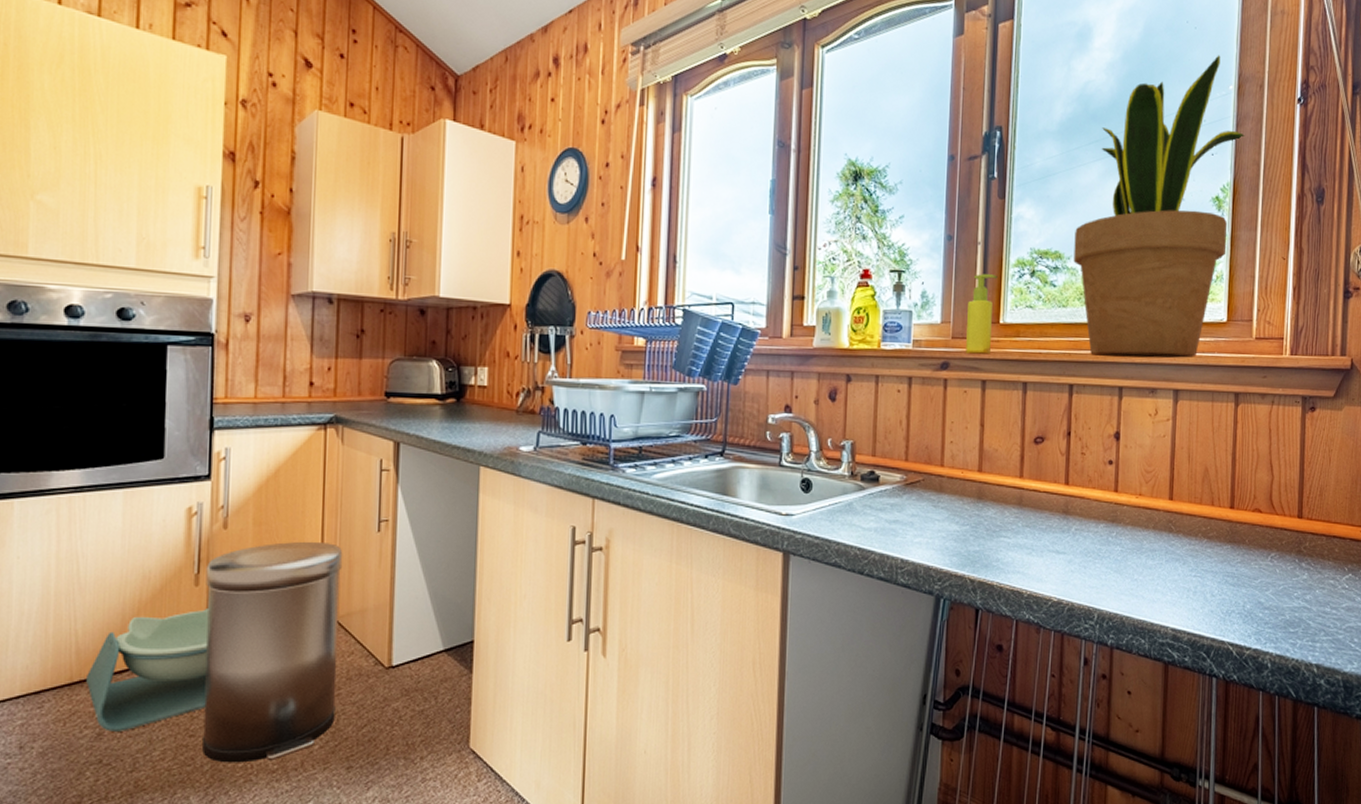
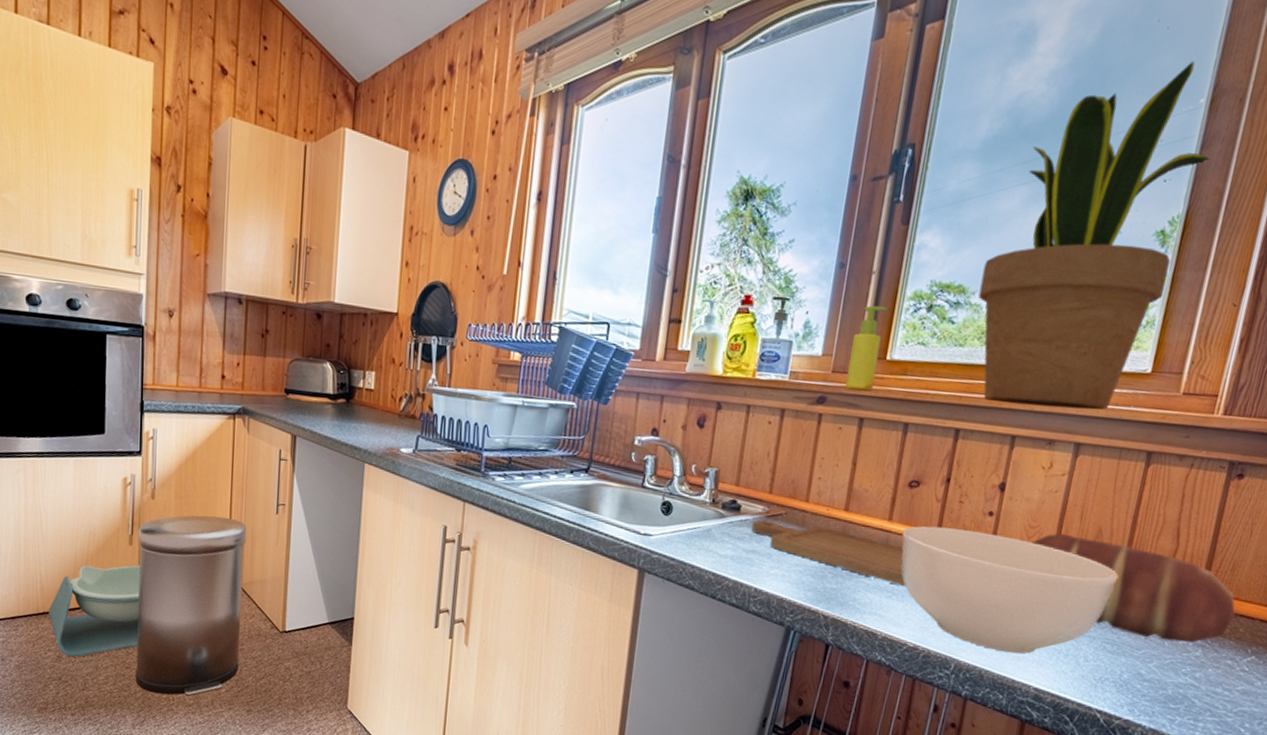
chopping board: none [892,489,1045,543] -> present [751,520,907,588]
bowl: none [1033,479,1228,597] -> present [901,526,1119,654]
bread loaf: none [1149,475,1329,568] -> present [1031,533,1236,644]

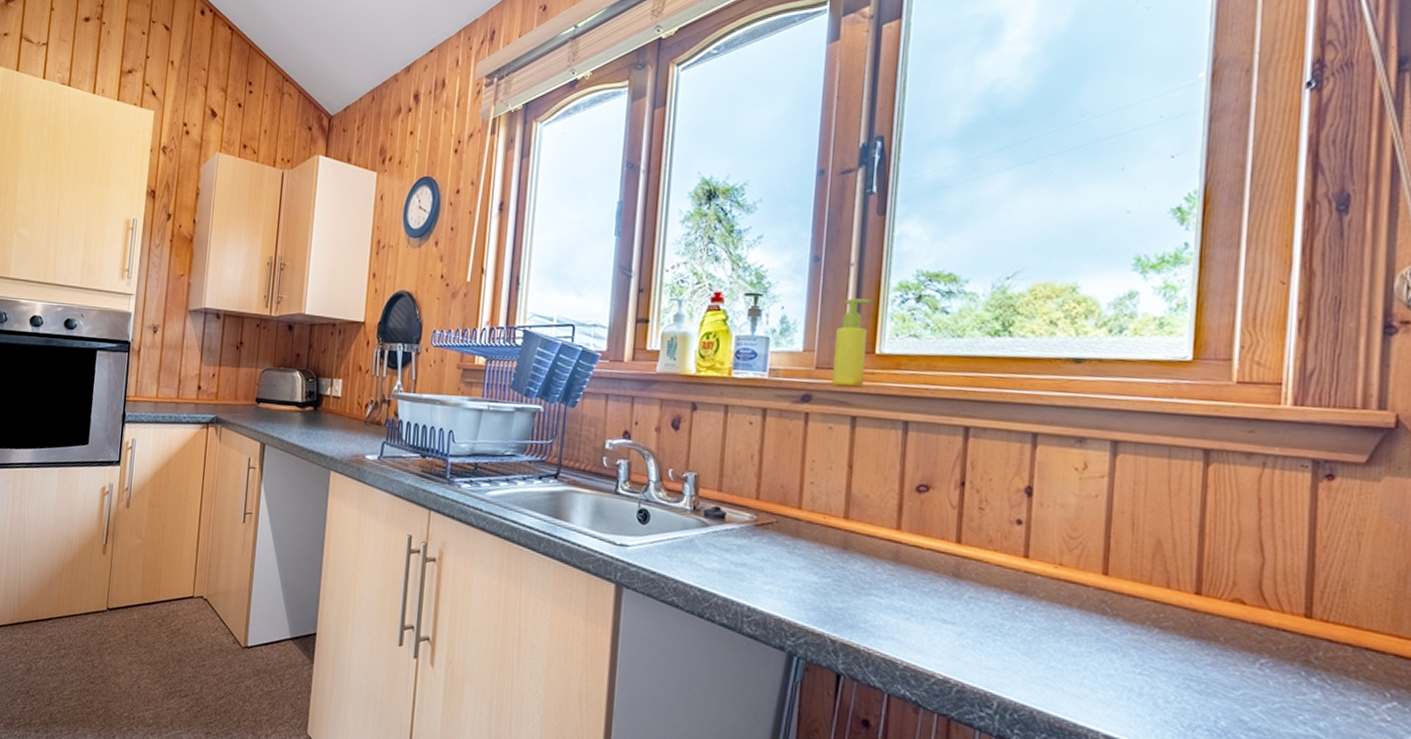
pet bowl: present [49,564,141,657] -> none [23,574,111,670]
pedal bin: present [136,515,247,697] -> none [99,524,215,716]
chopping board: present [751,520,907,588] -> none [739,529,927,608]
bowl: present [901,526,1119,654] -> none [914,536,1192,691]
potted plant: present [978,61,1210,410] -> none [973,37,1222,403]
bread loaf: present [1031,533,1236,644] -> none [1073,544,1358,683]

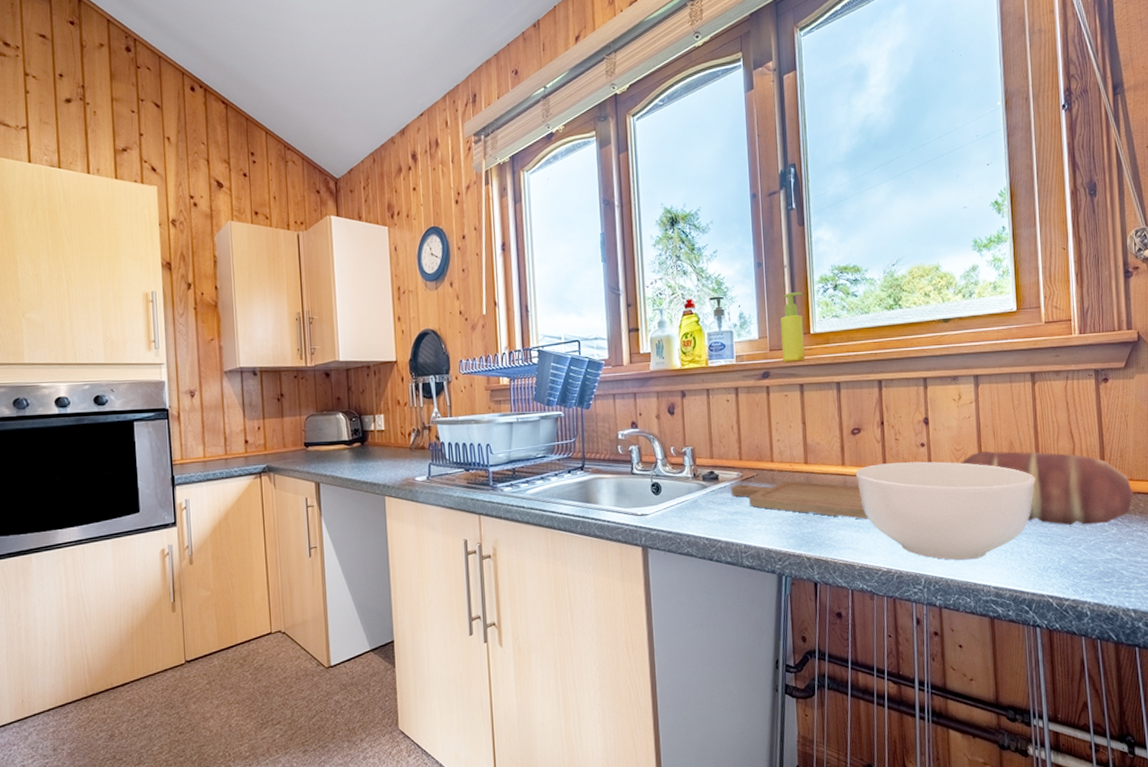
chopping board: none [739,529,927,608] -> present [731,481,870,520]
bowl: none [914,536,1192,691] -> present [855,461,1035,561]
bread loaf: none [1073,544,1358,683] -> present [960,450,1134,525]

